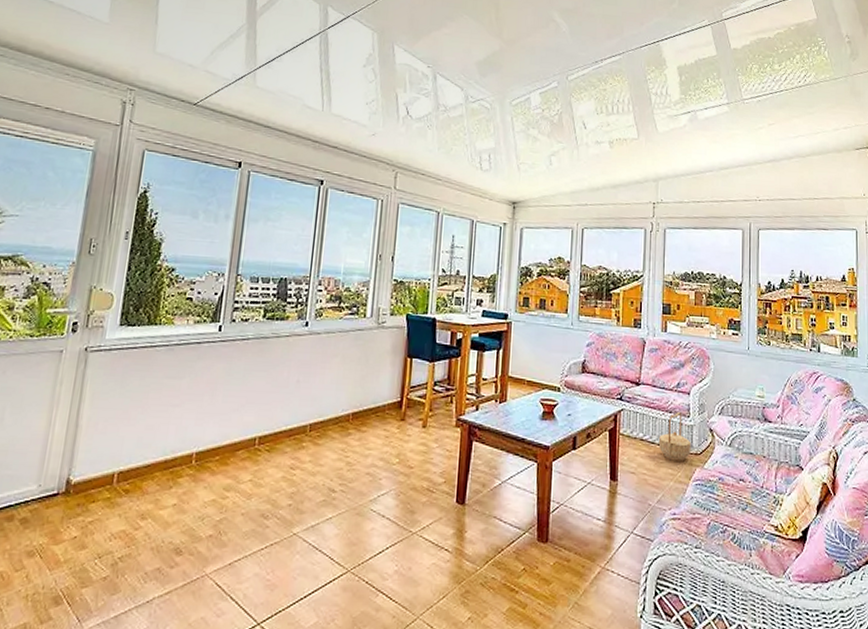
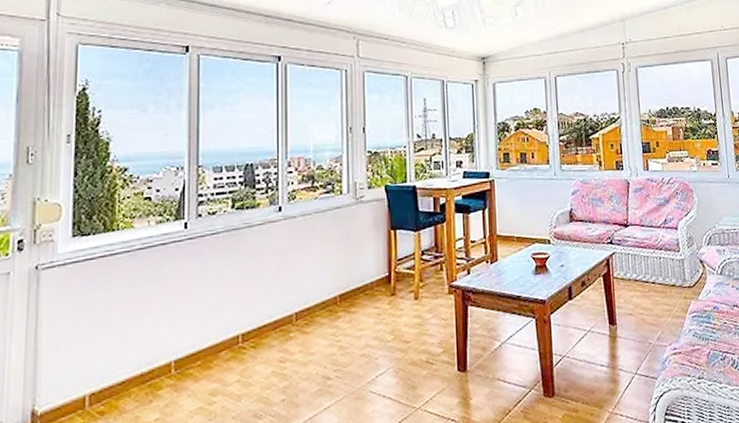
basket: present [658,411,691,461] -> none [651,247,685,297]

